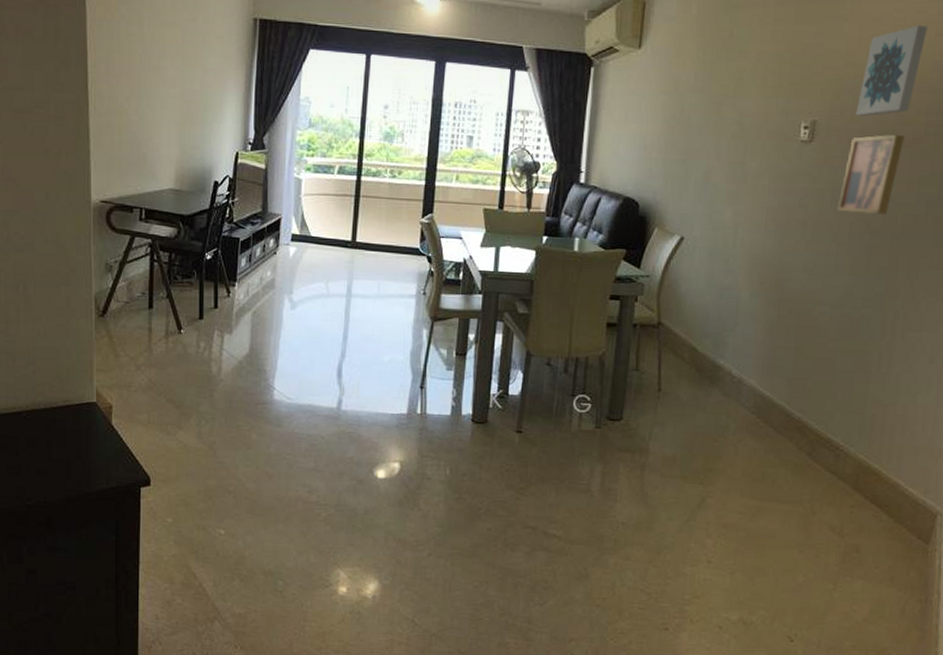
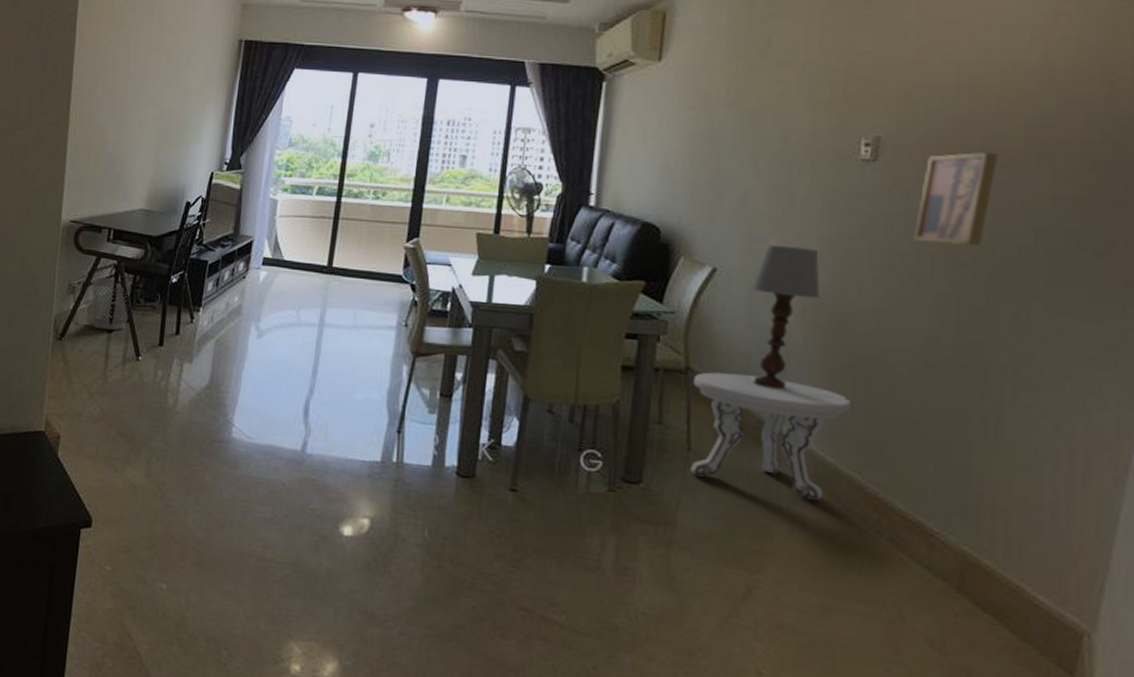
wastebasket: none [128,256,167,306] -> present [91,277,131,330]
side table: none [660,326,785,426] -> present [690,372,852,500]
table lamp: none [710,215,765,338] -> present [751,244,820,390]
wall art: present [856,25,928,117] -> none [931,29,1019,132]

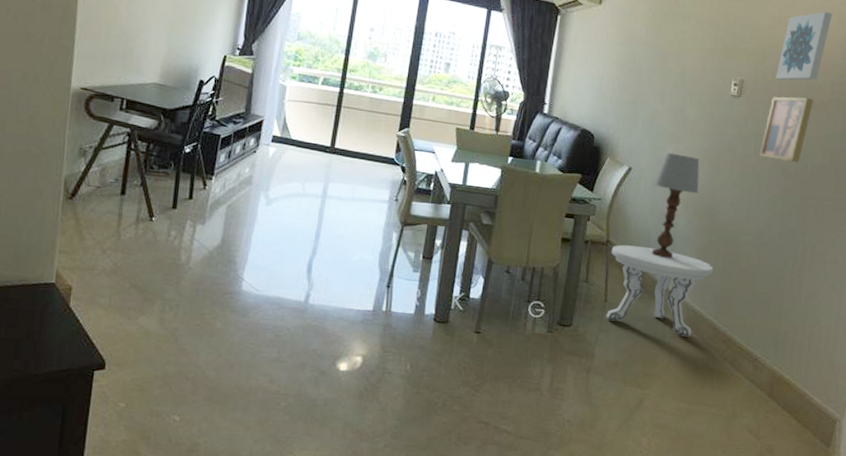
wastebasket: present [91,277,131,330] -> none [103,143,144,193]
wall art: none [931,29,1019,132] -> present [775,11,832,81]

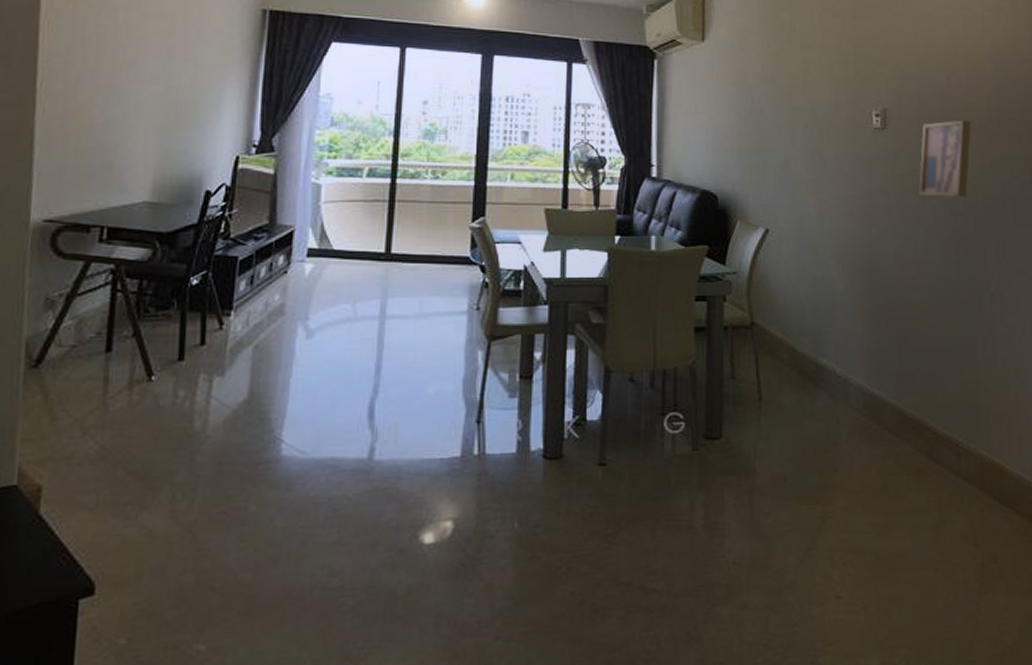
side table: present [606,244,714,337] -> none [758,324,887,430]
table lamp: present [651,152,700,259] -> none [799,205,854,334]
wall art: present [775,11,832,81] -> none [922,20,975,104]

